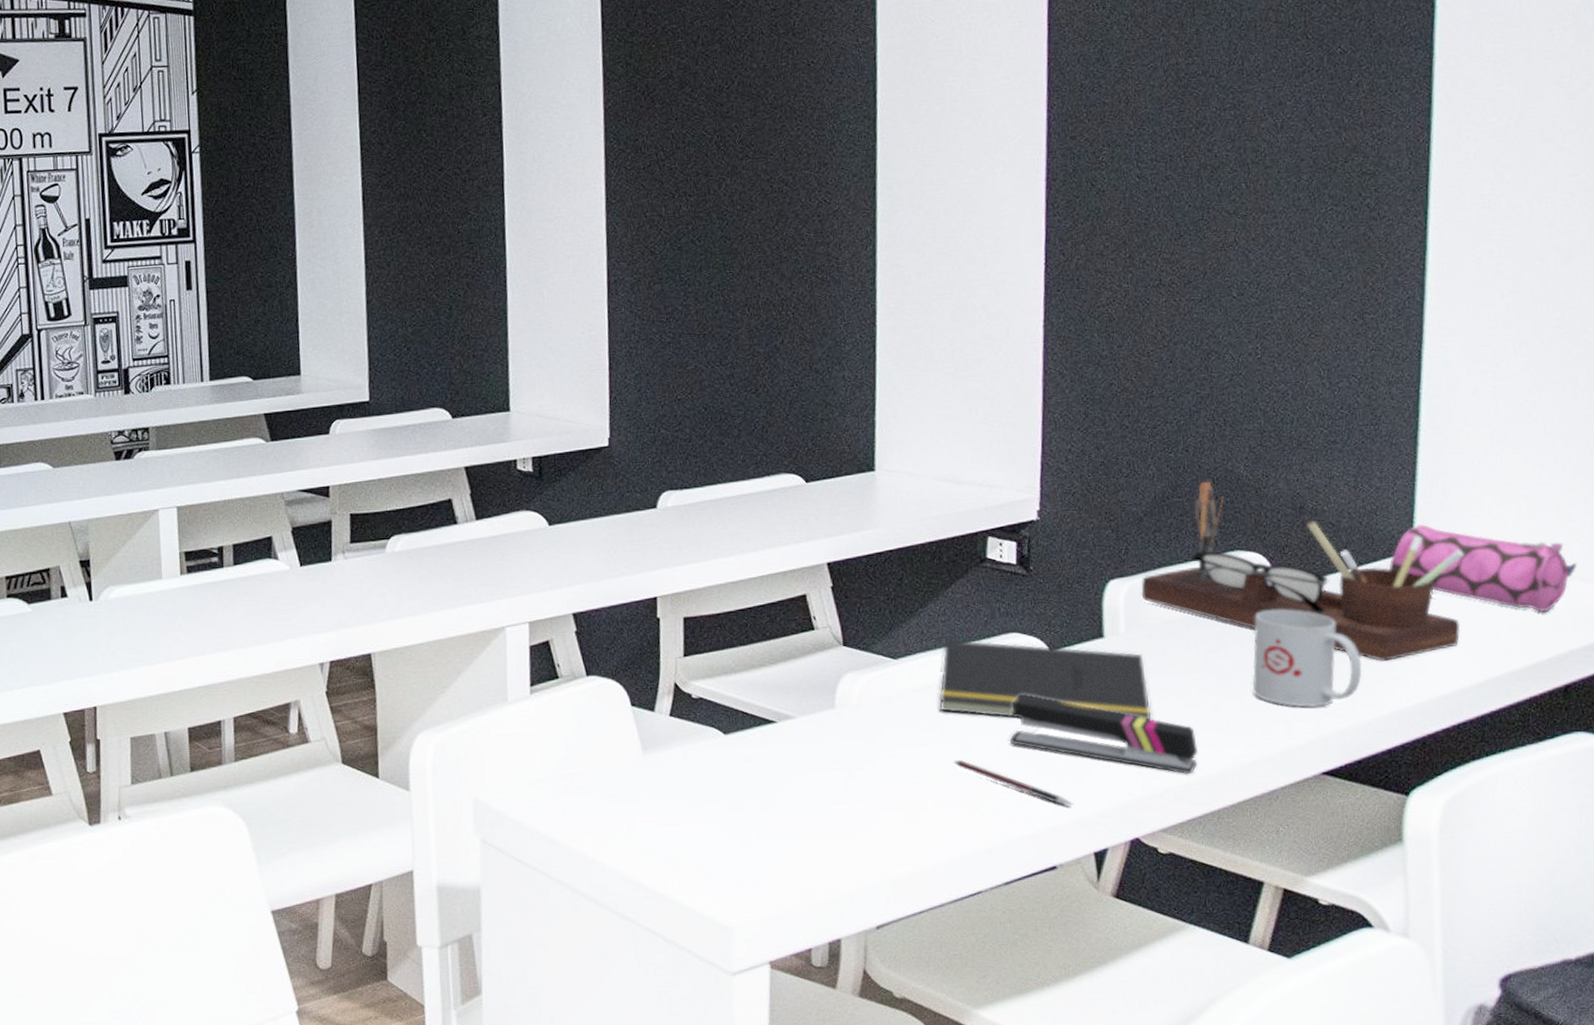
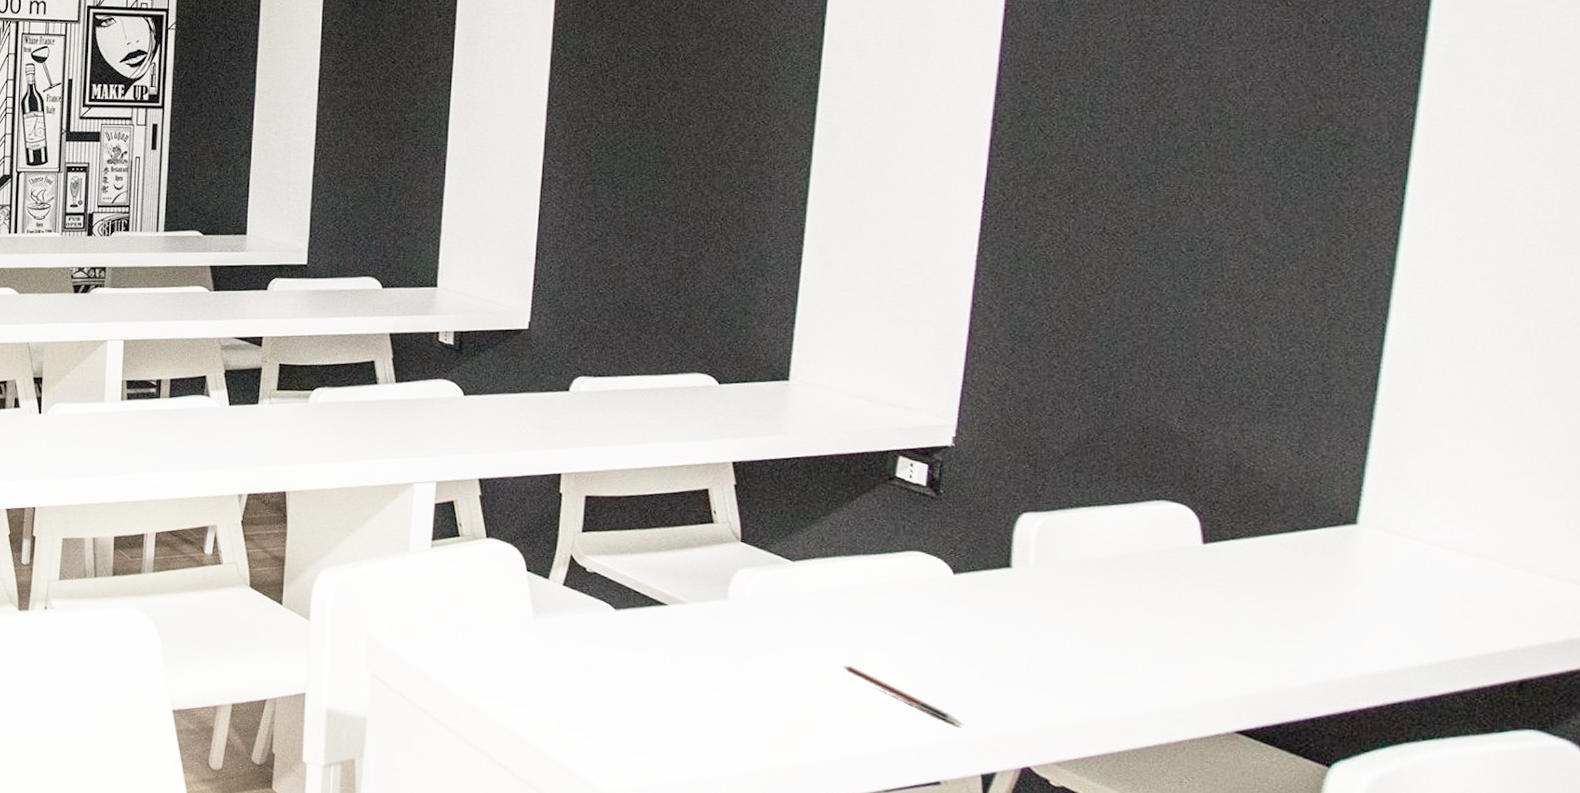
notepad: present [939,639,1151,720] -> none [833,549,1055,654]
stapler: present [1010,694,1197,775] -> none [904,611,1101,713]
desk organizer: present [1141,481,1464,661] -> none [1055,429,1416,630]
mug: present [1252,609,1362,708] -> none [1166,563,1290,666]
pencil case: present [1390,524,1578,613] -> none [1330,498,1546,604]

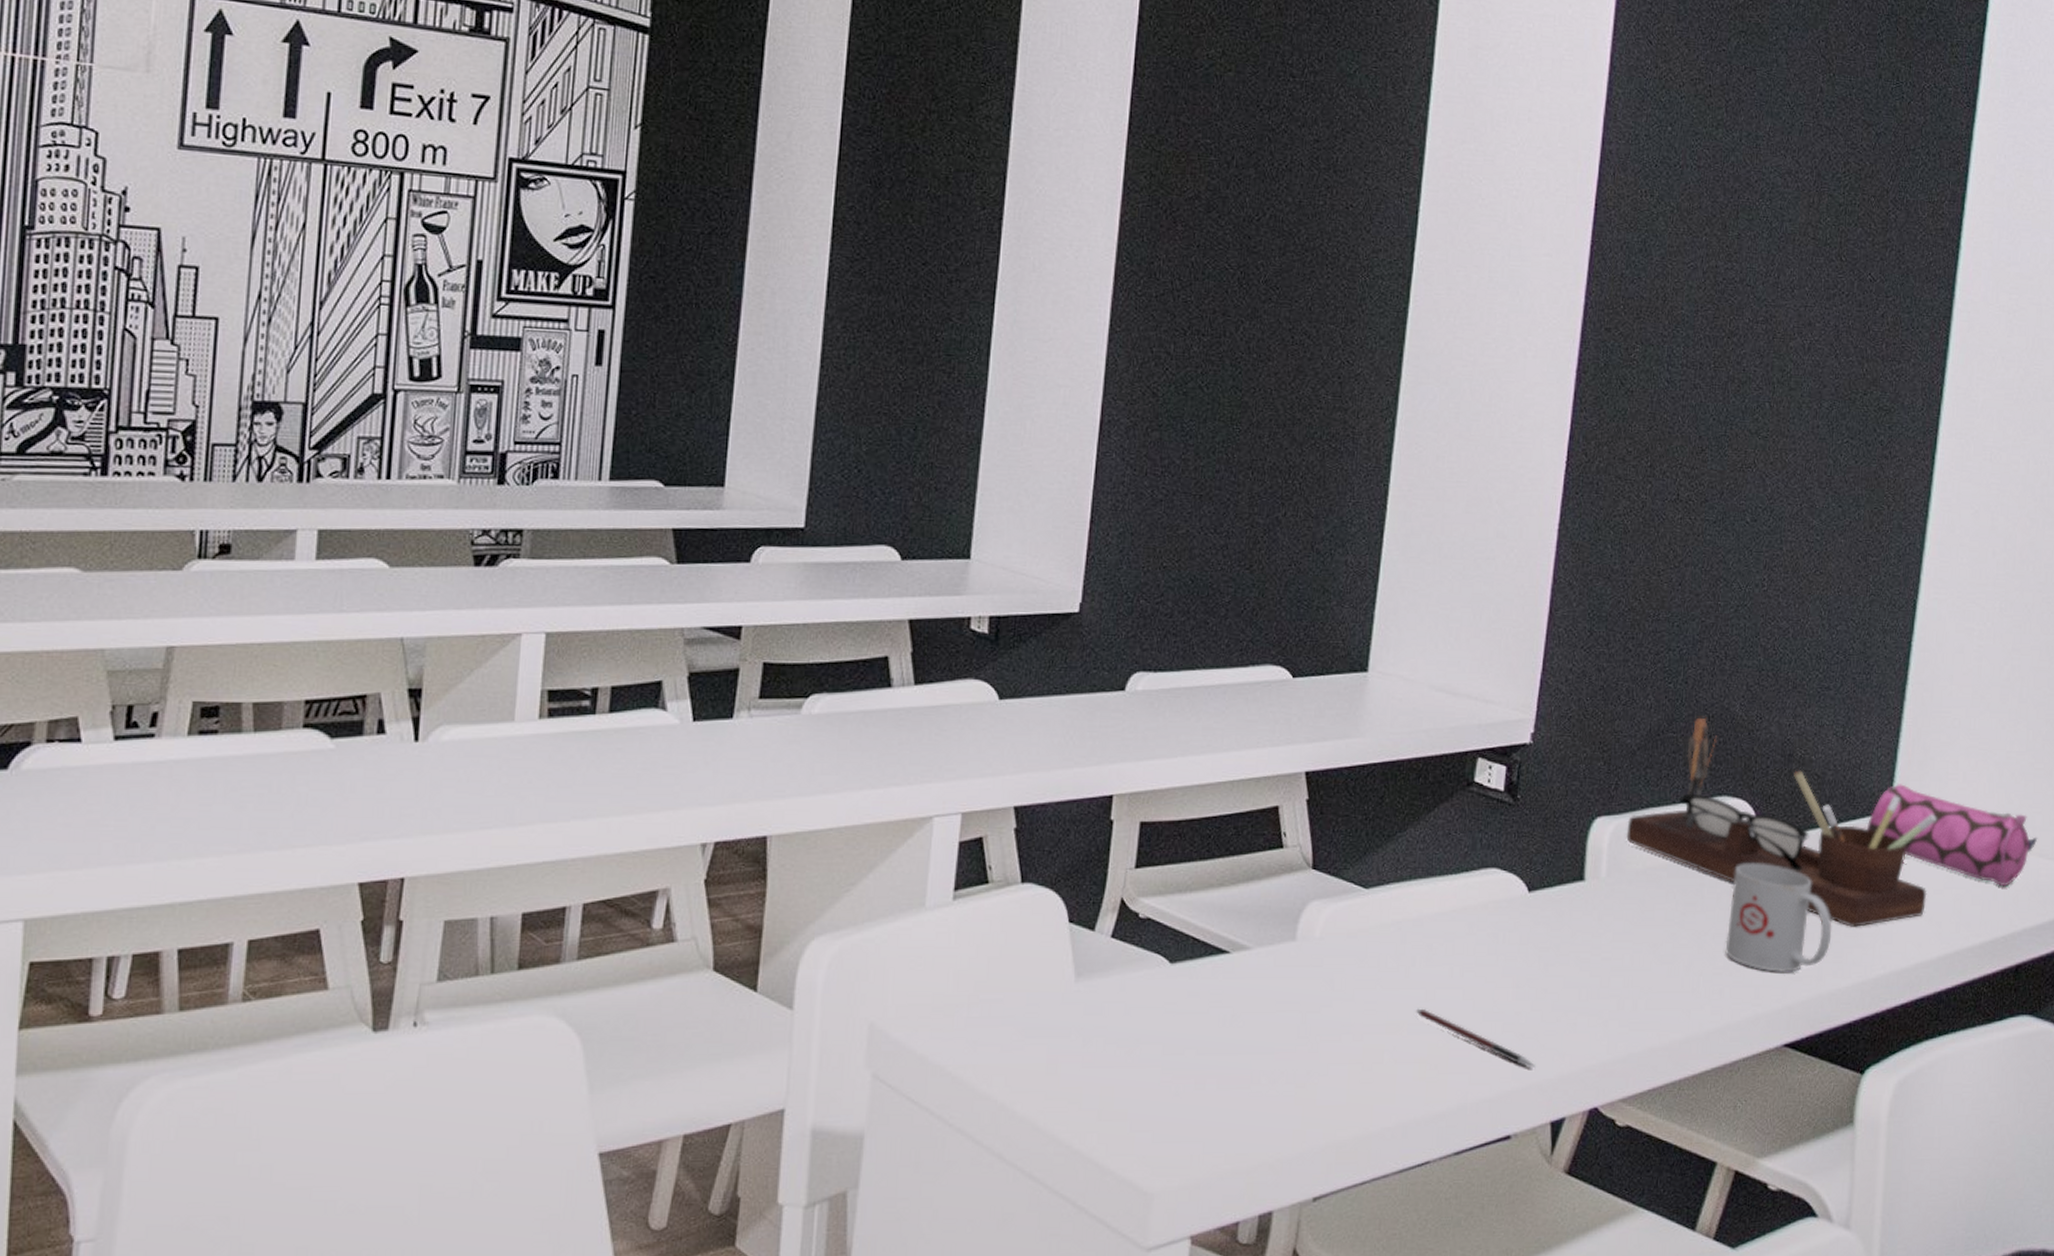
desk organizer: none [1055,429,1416,630] -> present [1626,717,1937,927]
mug: none [1166,563,1290,666] -> present [1725,864,1832,972]
pencil case: none [1330,498,1546,604] -> present [1867,784,2038,887]

